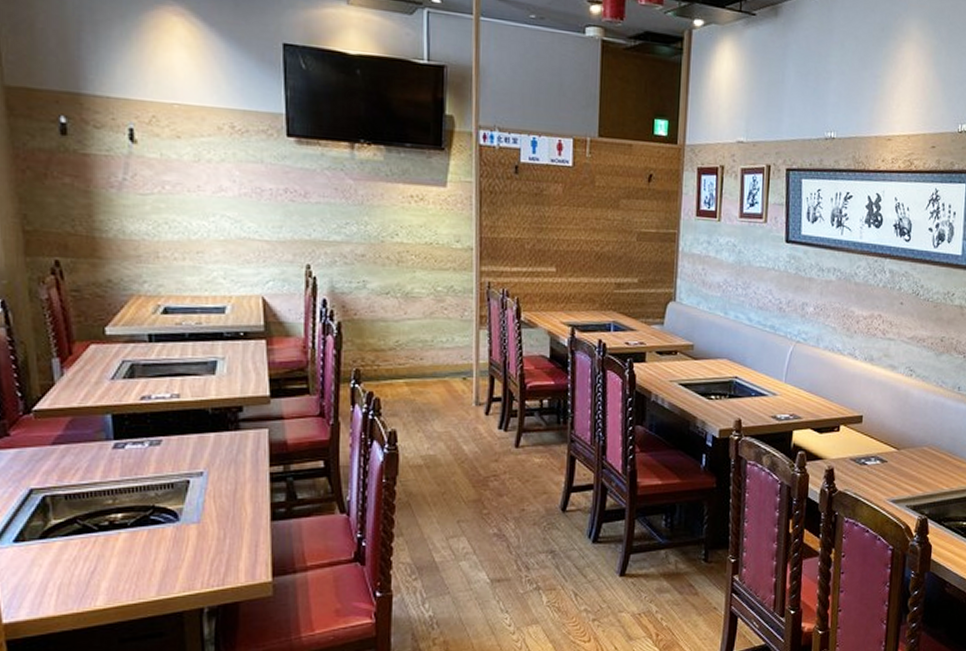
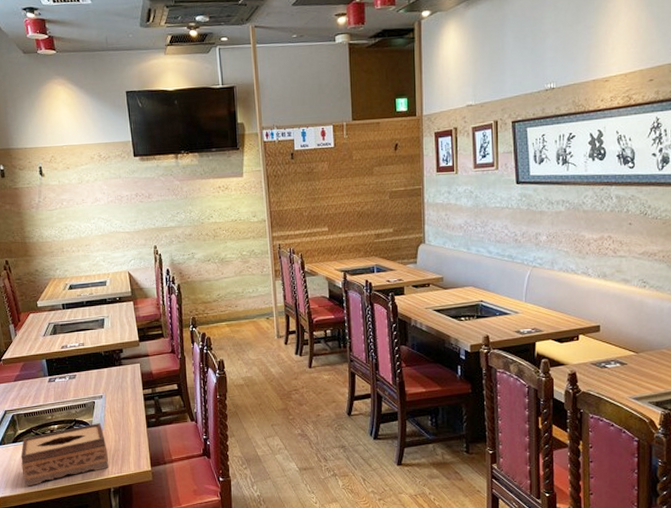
tissue box: none [51,512,205,606] -> present [20,423,109,487]

